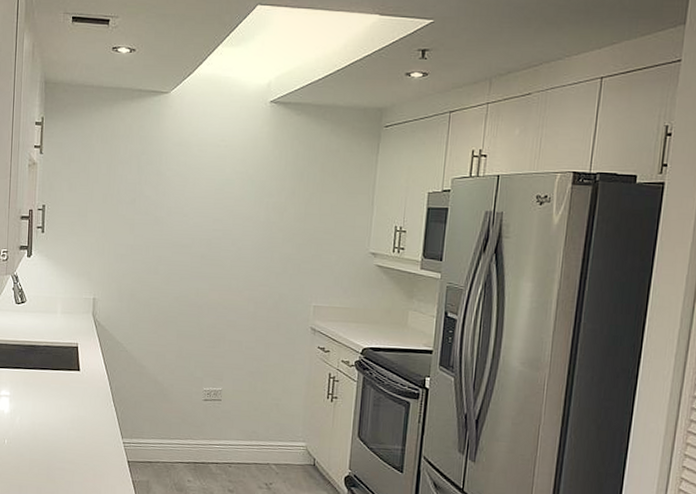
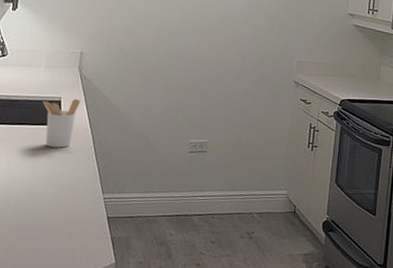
utensil holder: none [61,344,96,393] -> present [42,98,80,148]

